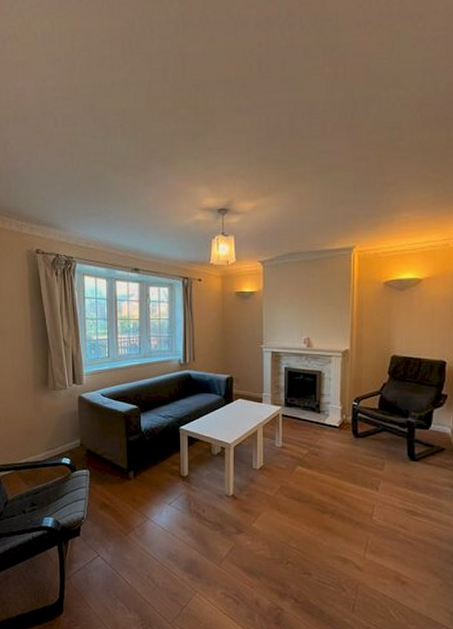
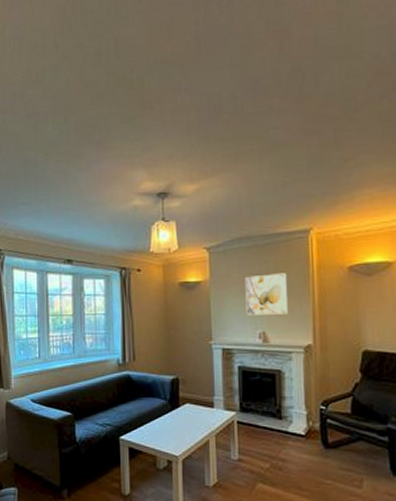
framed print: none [294,286,330,323] -> present [245,273,288,316]

